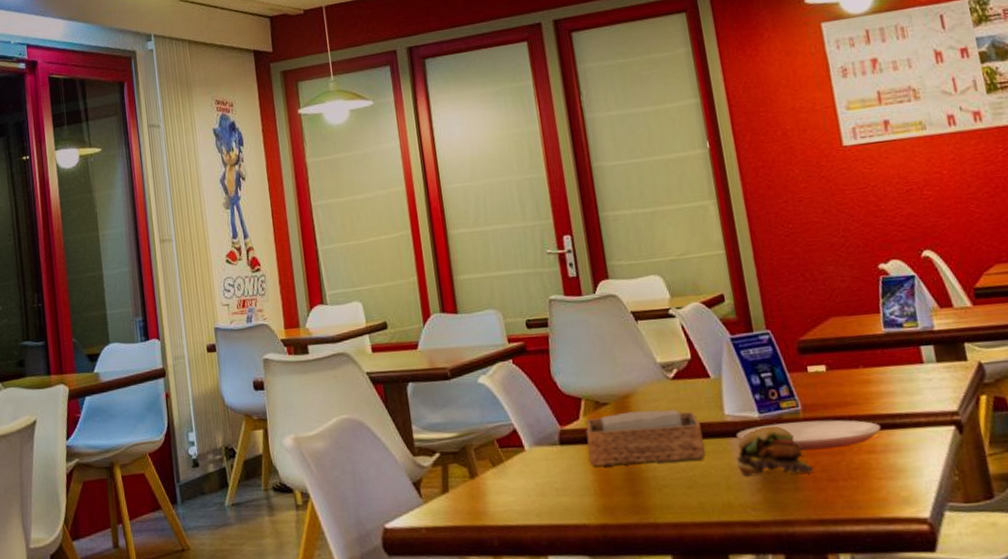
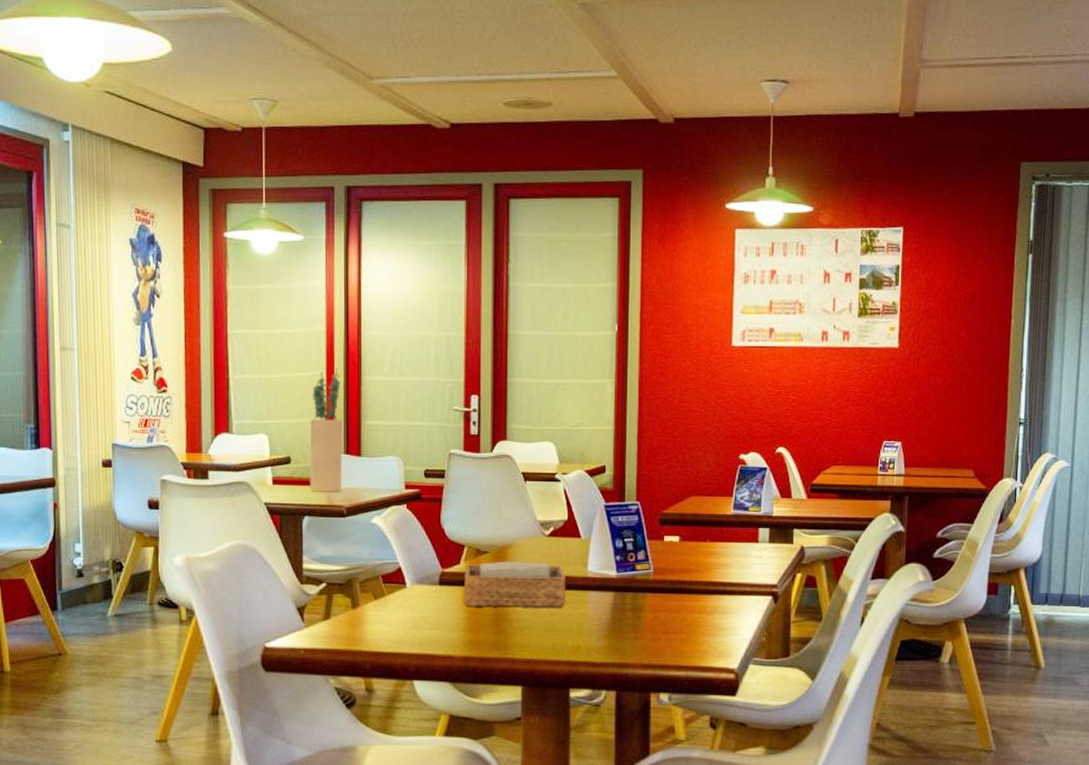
vase: none [400,225,442,357] -> present [309,368,343,492]
burger: present [736,426,815,476] -> none [591,585,653,625]
plate: present [737,419,882,451] -> none [595,582,714,607]

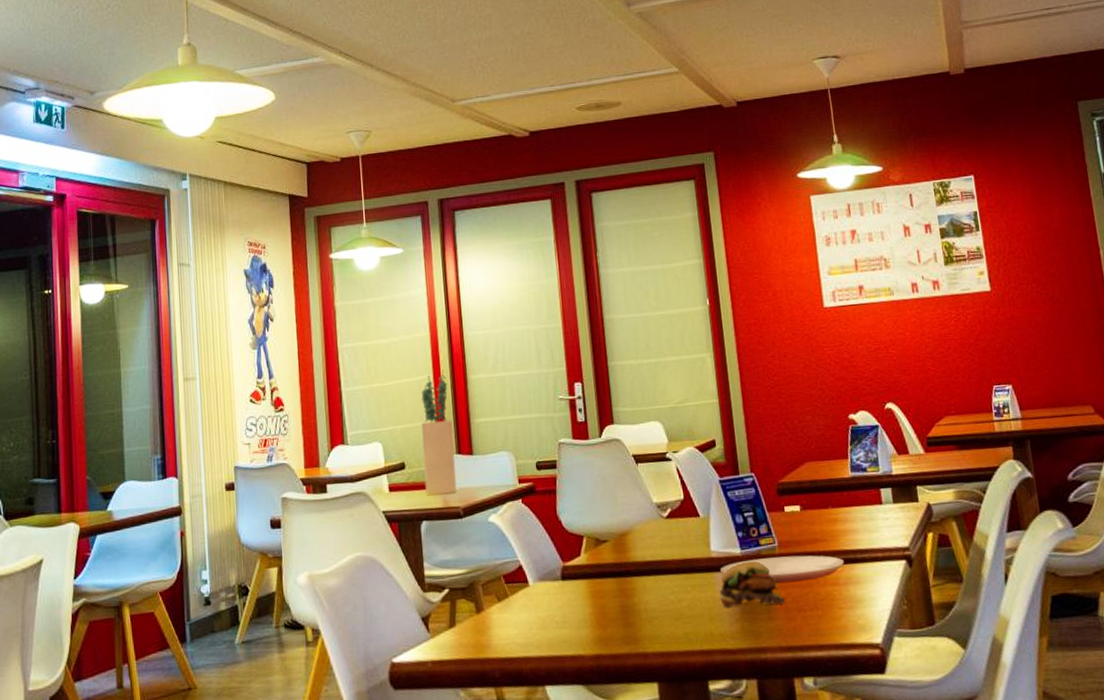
napkin holder: present [463,561,566,608] -> none [586,546,692,600]
burger: none [591,585,653,625] -> present [719,562,786,607]
plate: none [595,582,714,607] -> present [720,555,845,584]

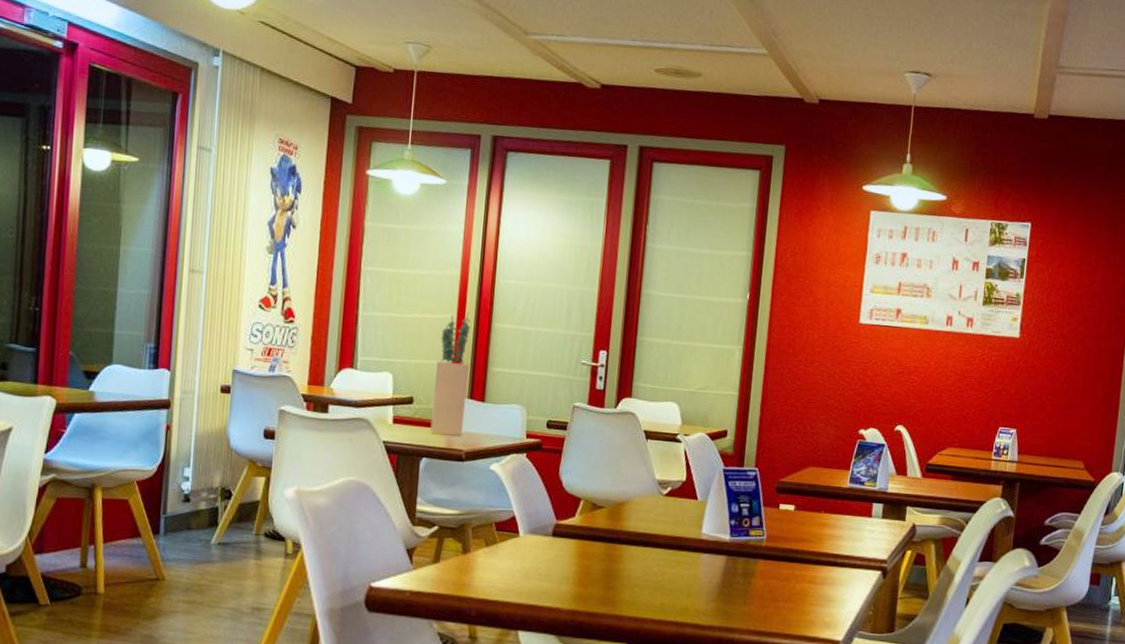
burger: present [719,562,786,607] -> none [701,549,763,592]
plate: present [720,555,845,584] -> none [707,547,825,575]

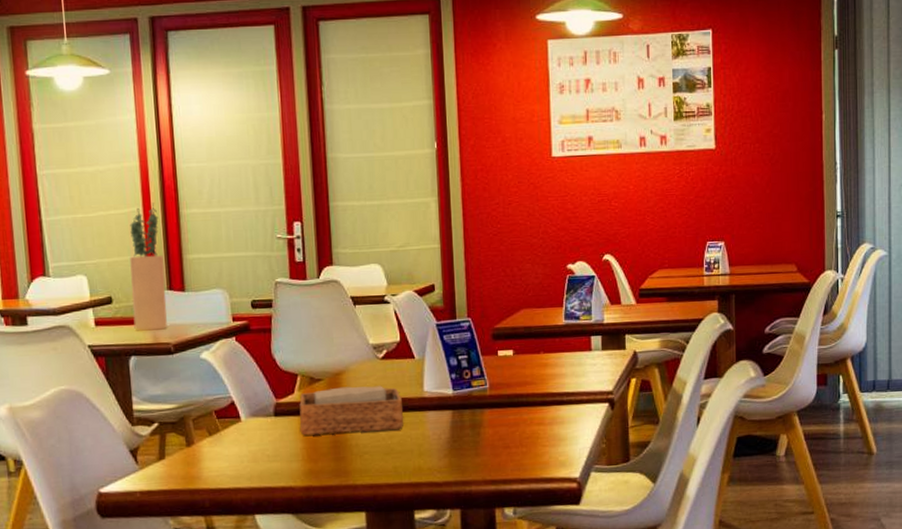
napkin holder: none [575,517,680,568] -> present [299,386,404,436]

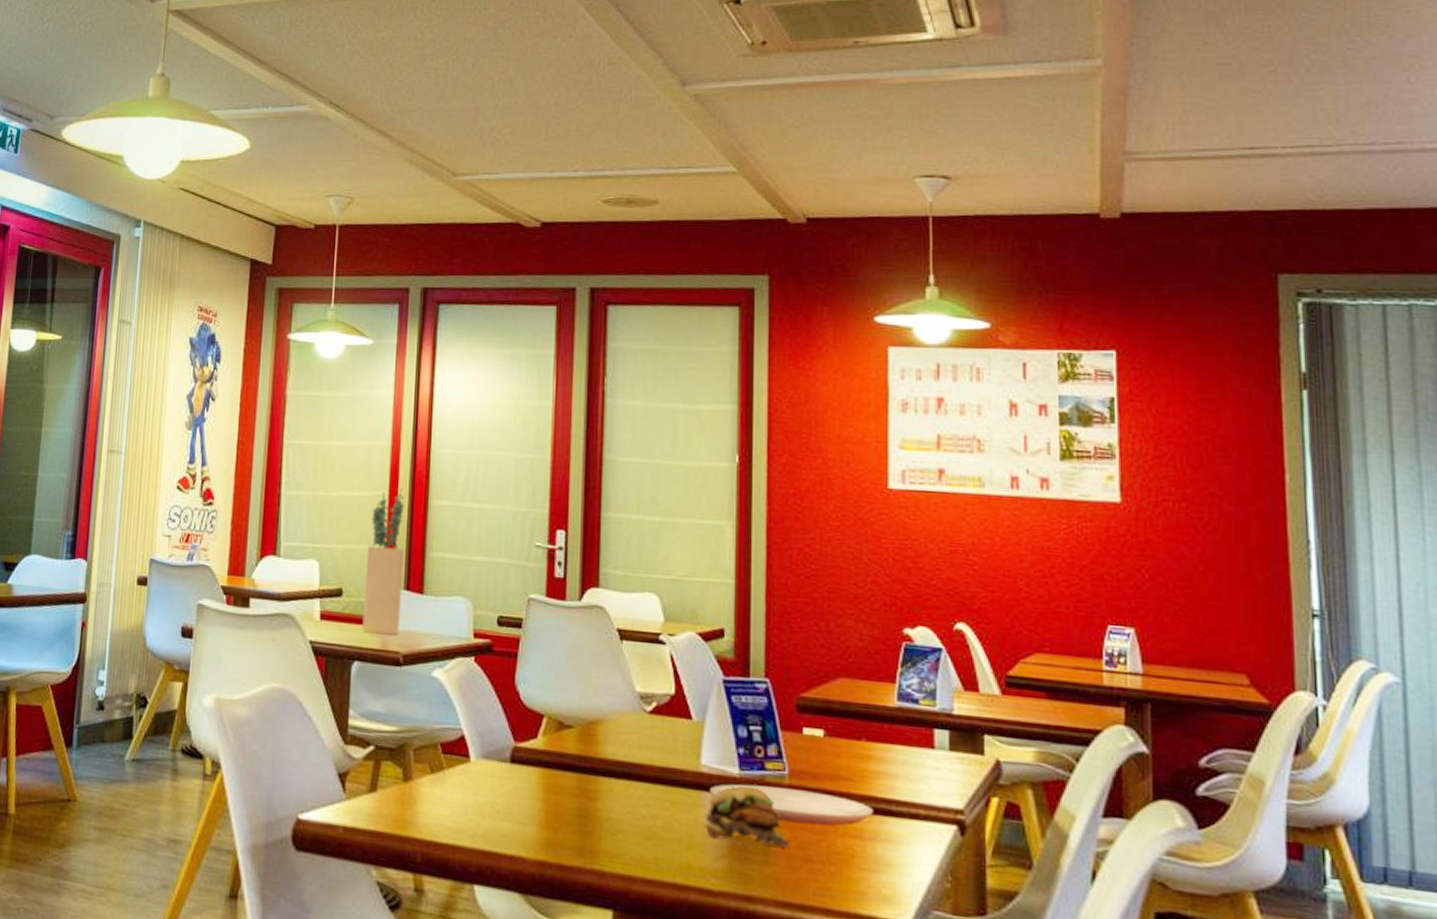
napkin holder: present [299,386,404,436] -> none [539,739,673,810]
burger: none [430,402,493,444] -> present [705,786,790,847]
plate: none [432,396,552,423] -> present [710,784,874,826]

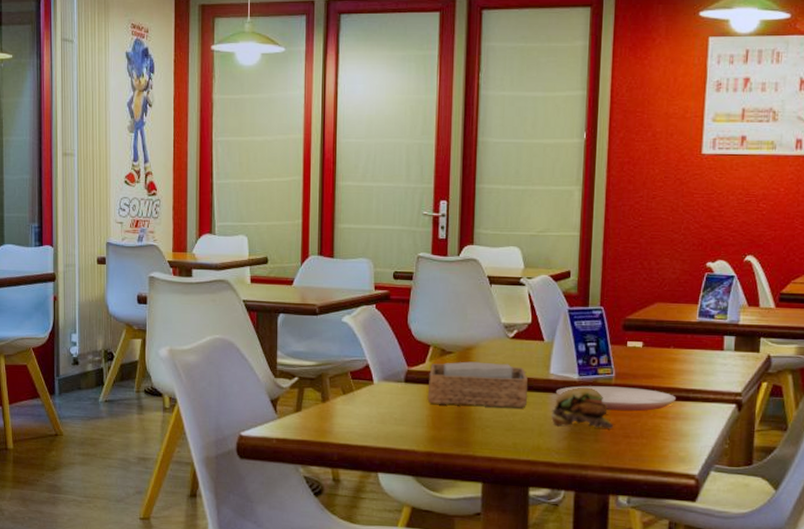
vase: present [362,488,405,636] -> none [285,173,317,292]
napkin holder: none [539,739,673,810] -> present [427,361,528,408]

